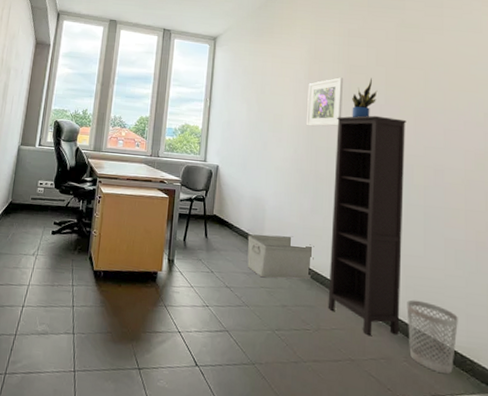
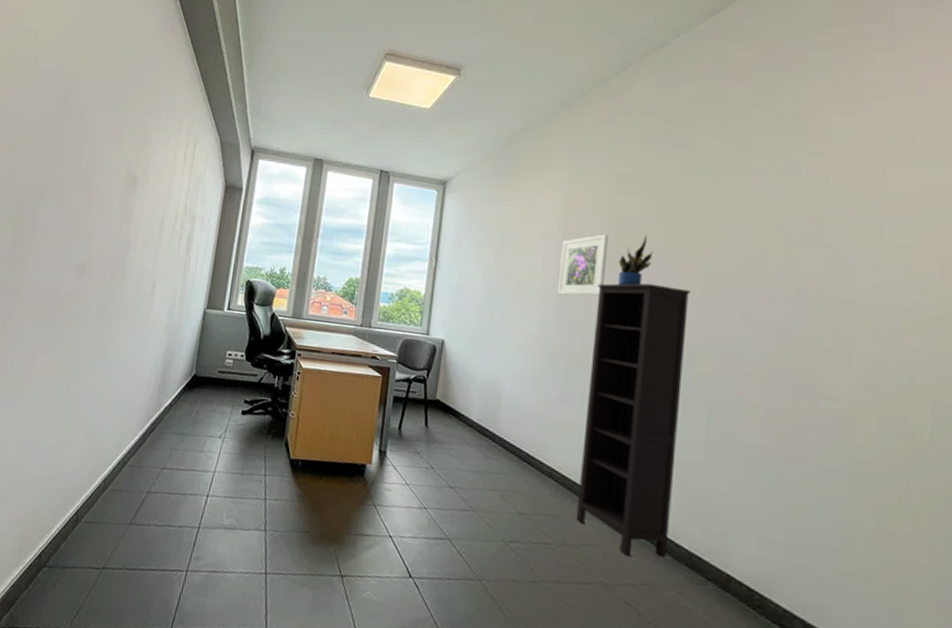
storage bin: present [247,234,314,279] -> none [476,425,562,483]
wastebasket: present [407,300,458,374] -> none [678,515,746,609]

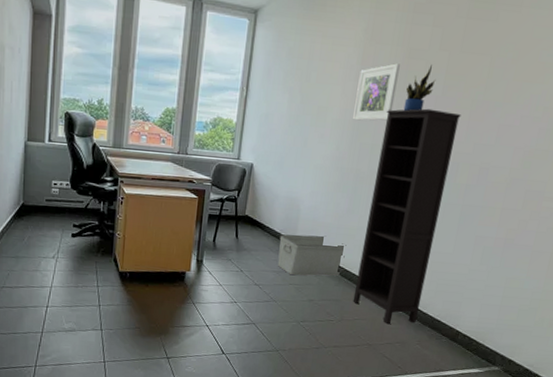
storage bin: none [476,425,562,483] -> present [277,234,347,276]

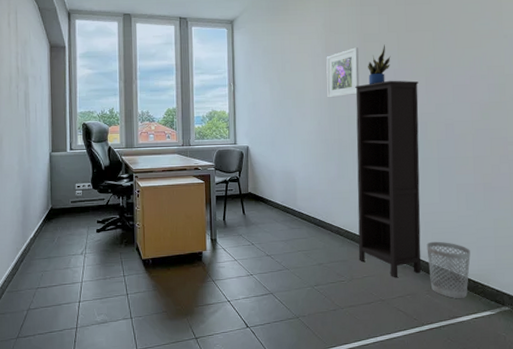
storage bin: present [277,234,347,276] -> none [282,202,344,243]
wastebasket: none [423,292,473,353] -> present [426,241,471,298]

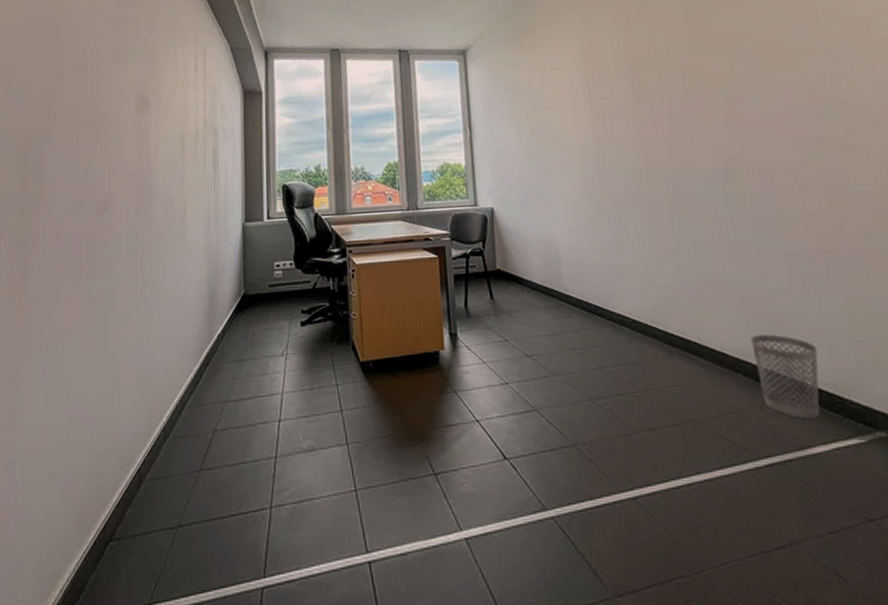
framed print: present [326,47,360,98] -> none [588,76,635,142]
bookcase: present [354,80,421,277] -> none [628,115,747,387]
potted plant: present [368,44,391,84] -> none [644,70,674,122]

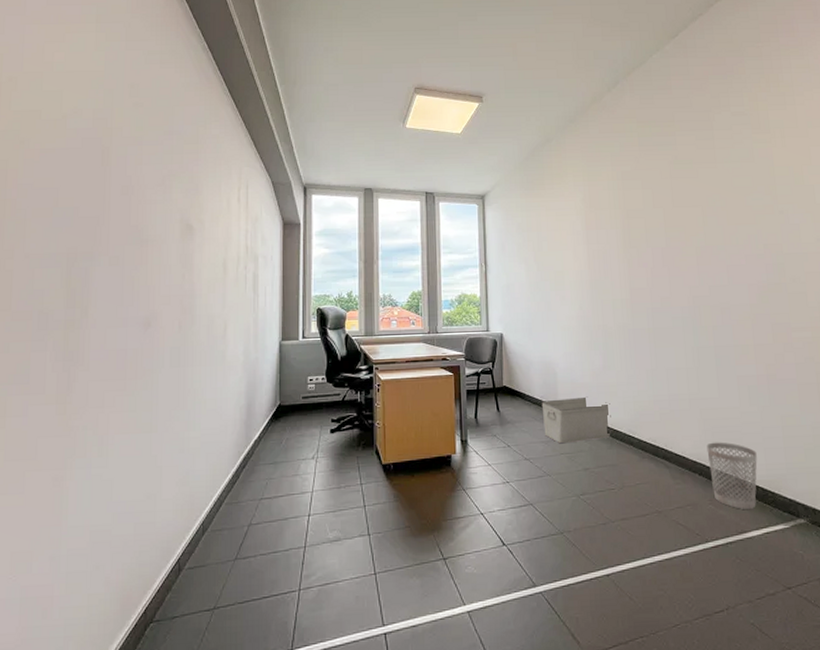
storage bin: none [543,280,630,338] -> present [541,396,611,444]

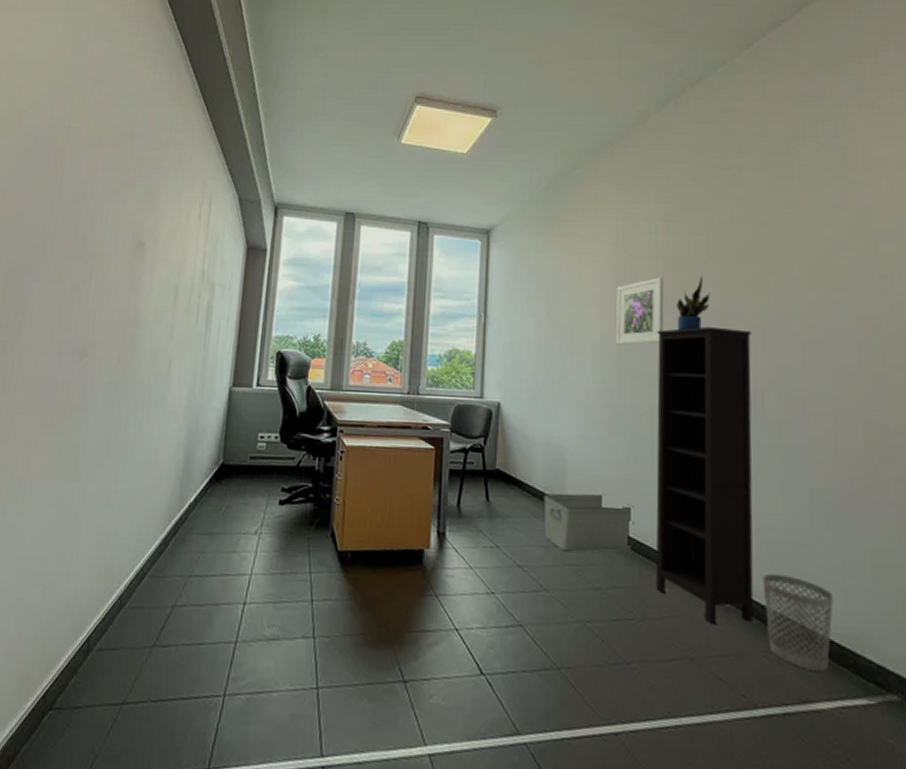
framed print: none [586,224,624,280] -> present [617,277,664,345]
bookcase: none [618,260,702,484] -> present [655,326,754,624]
potted plant: none [632,221,658,264] -> present [677,276,711,330]

